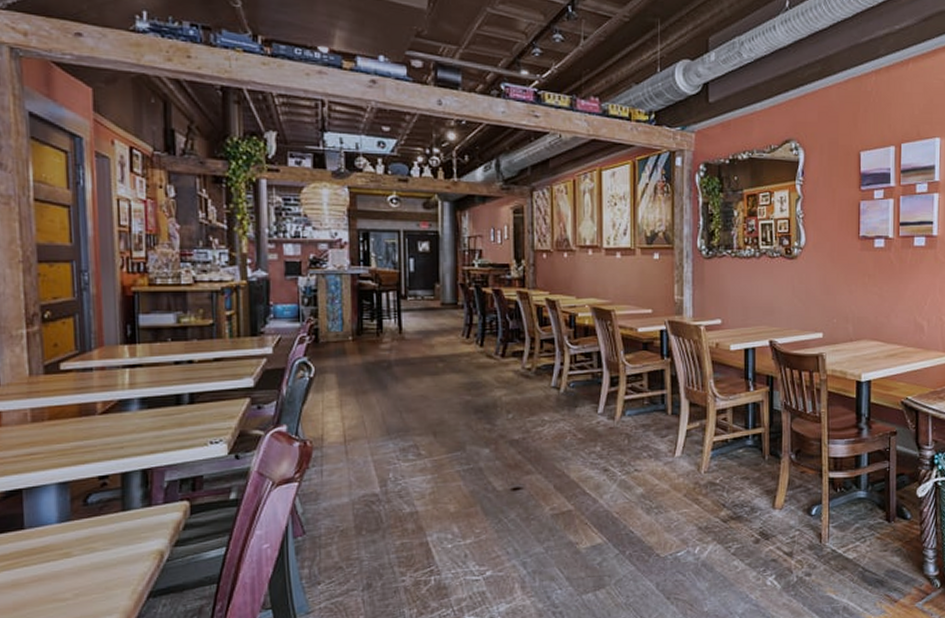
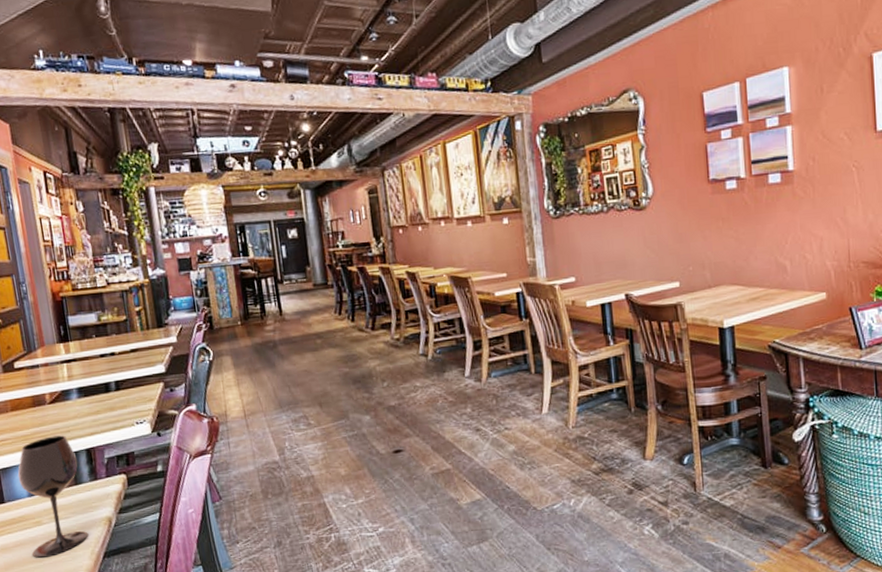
wineglass: none [46,452,132,597] -> present [17,435,89,558]

